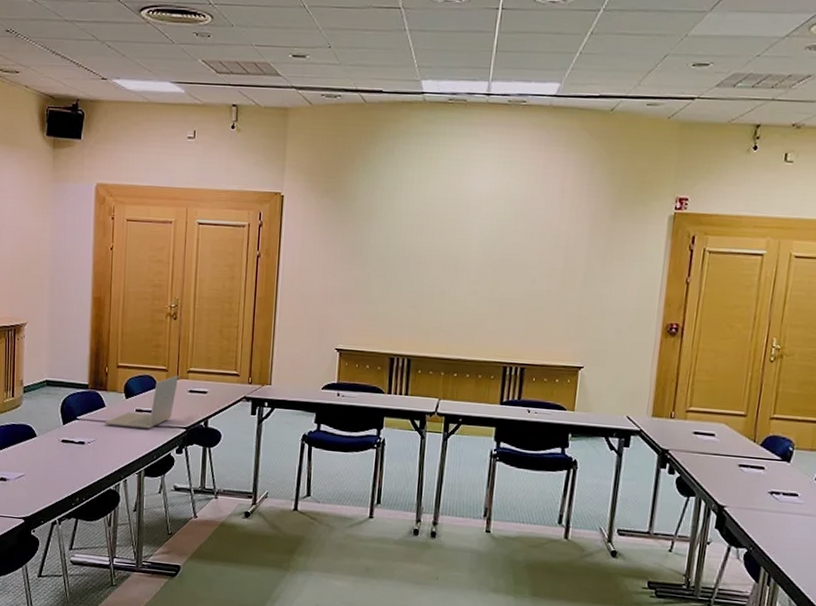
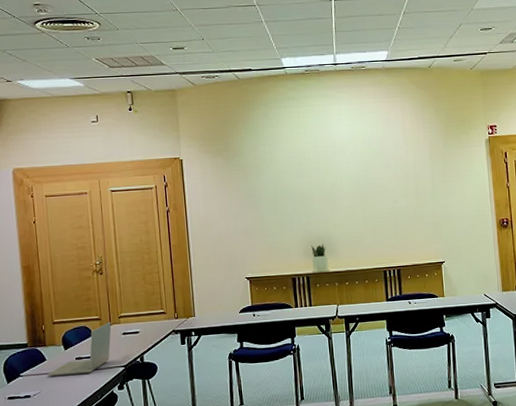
planter: none [414,321,438,358] -> present [311,244,331,274]

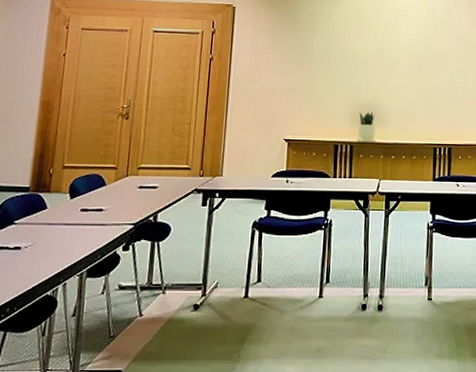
laptop: present [47,321,112,377] -> none [45,172,128,228]

